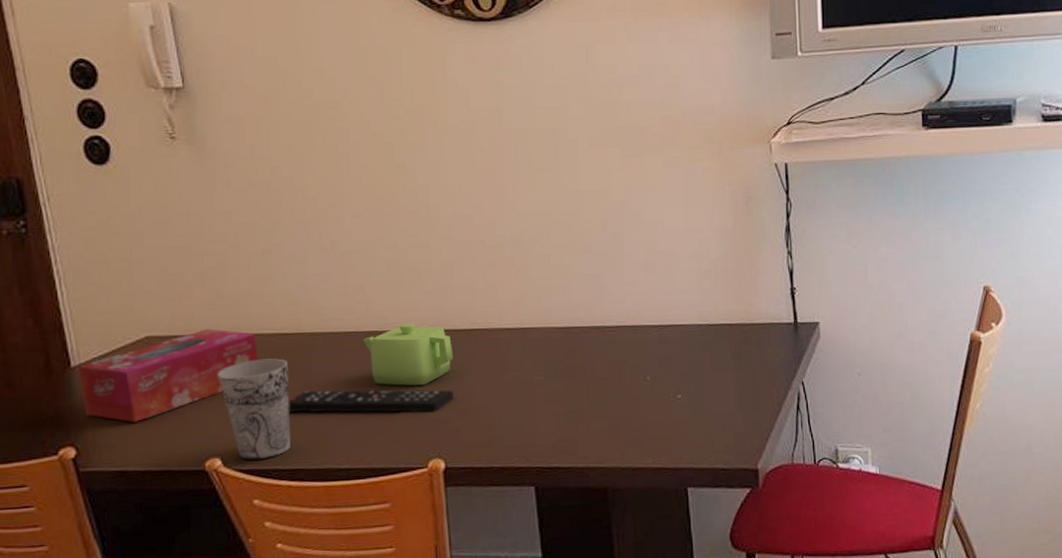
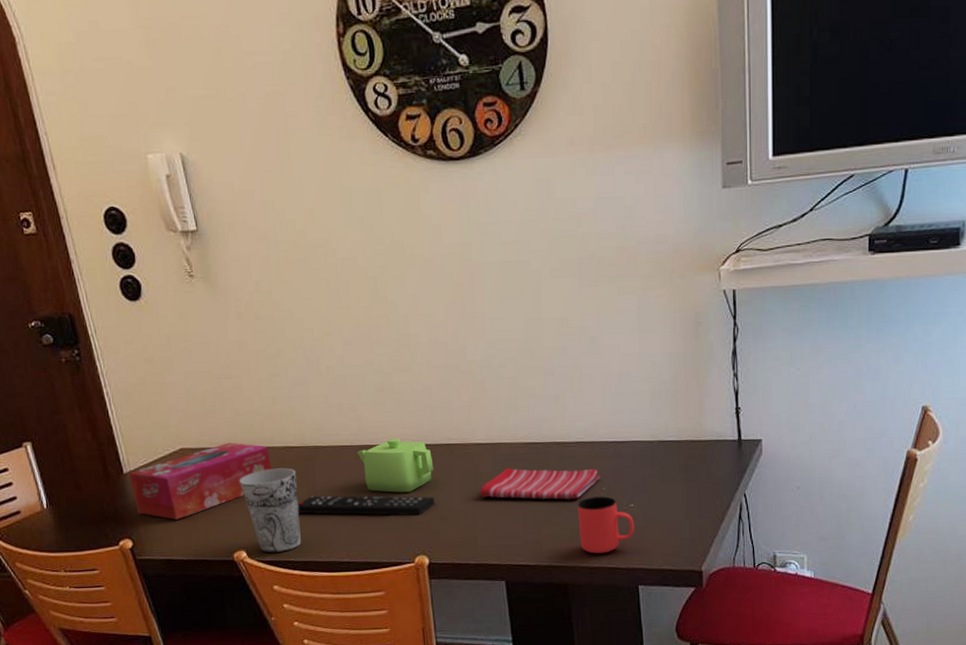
dish towel: none [506,355,645,391] -> present [479,467,601,500]
cup: none [619,387,683,452] -> present [578,496,635,554]

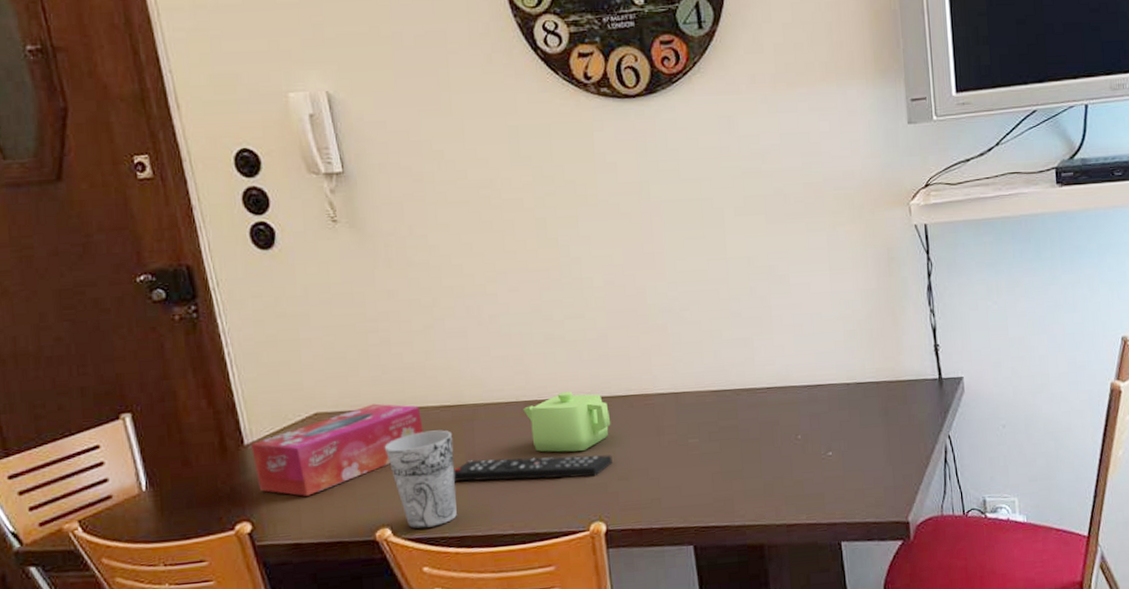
dish towel: present [479,467,601,500] -> none [662,415,796,453]
cup: present [578,496,635,554] -> none [771,445,835,509]

